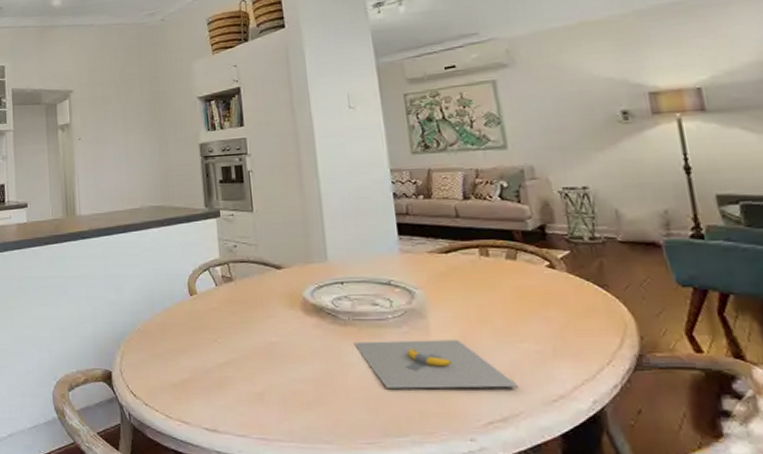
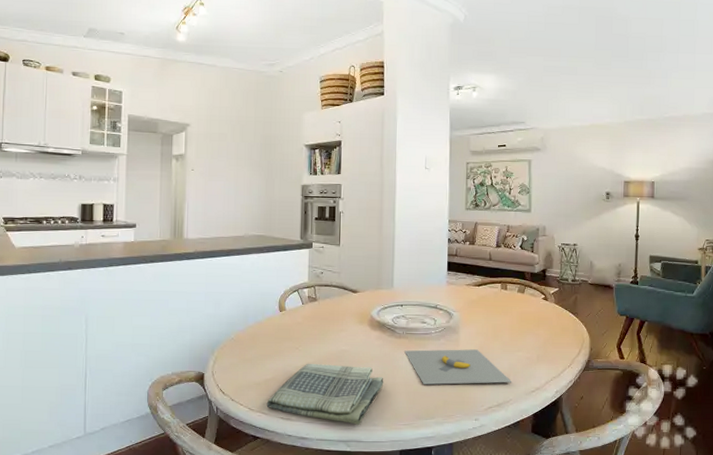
dish towel: none [186,359,332,441] -> present [266,363,384,425]

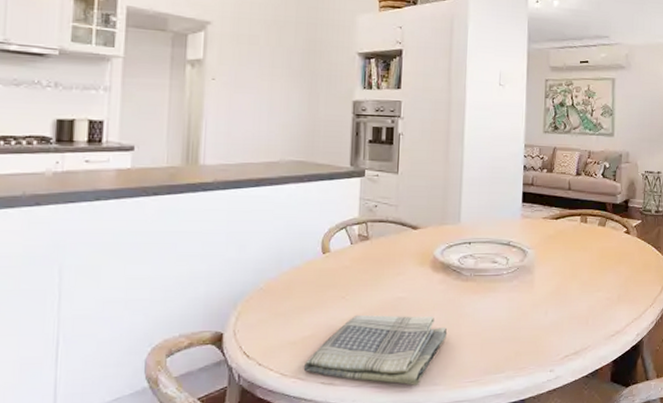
banana: present [404,349,512,385] -> none [472,291,591,334]

